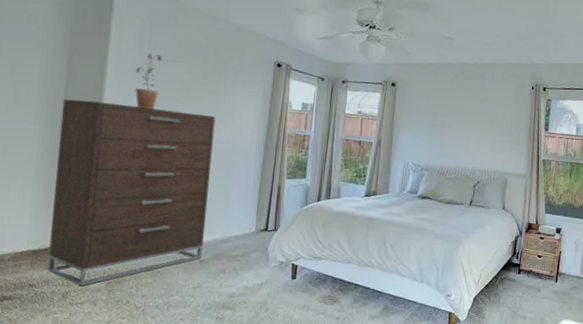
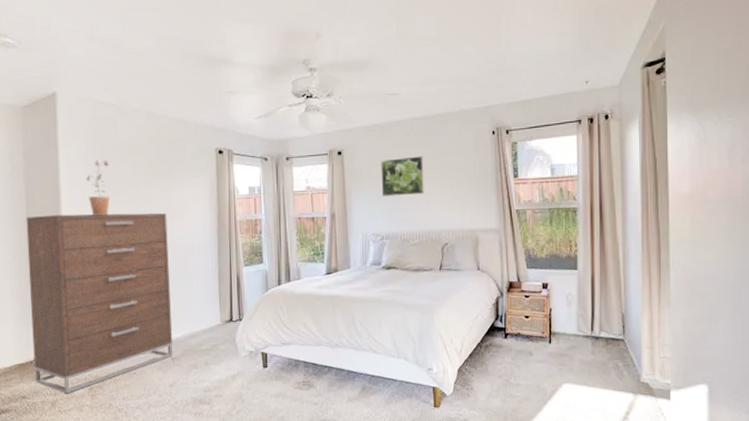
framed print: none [426,97,469,134] -> present [381,156,424,197]

